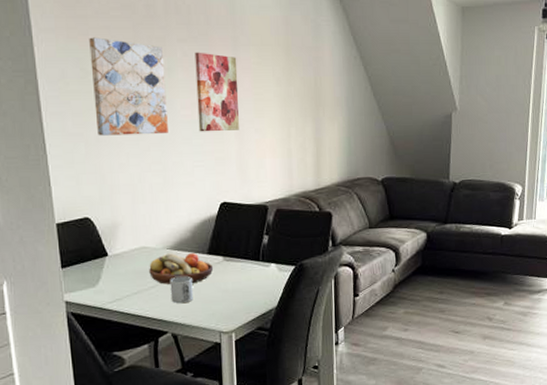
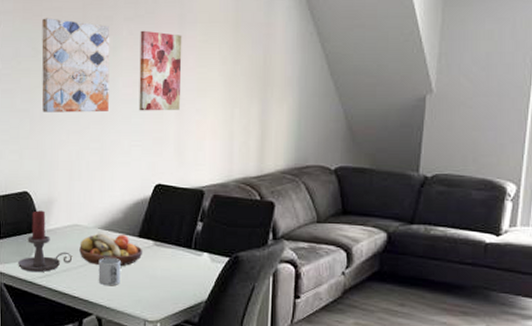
candle holder: none [85,235,143,298] -> present [18,210,73,273]

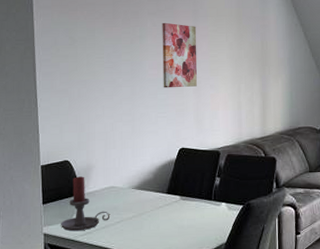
wall art: present [41,18,110,113] -> none [78,12,138,92]
fruit bowl: present [79,233,143,266] -> none [116,192,172,220]
mug: present [98,258,121,286] -> none [133,213,153,238]

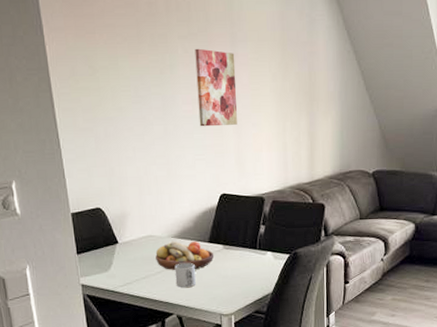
candle holder: present [61,176,110,232] -> none [98,224,150,282]
fruit bowl: none [116,192,172,220] -> present [155,241,215,270]
mug: none [133,213,153,238] -> present [174,263,196,288]

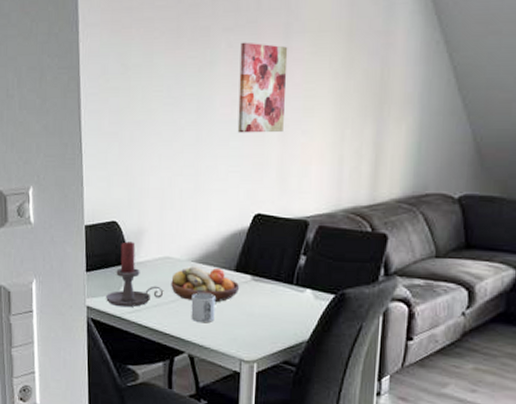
candle holder: none [98,224,150,282] -> present [106,241,164,307]

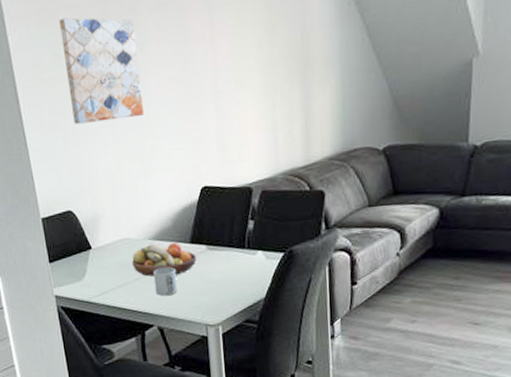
candle holder: present [106,241,164,307] -> none [72,228,127,292]
wall art: none [131,30,207,135] -> present [59,17,144,125]
wall art: present [237,42,288,133] -> none [167,20,218,111]

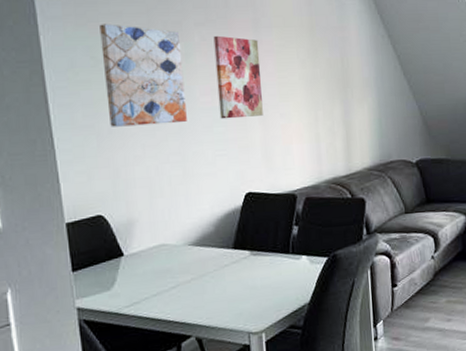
fruit bowl: present [132,243,197,277] -> none [169,249,240,284]
mug: present [153,268,178,296] -> none [192,274,218,304]
wall art: none [167,20,218,111] -> present [213,35,263,119]

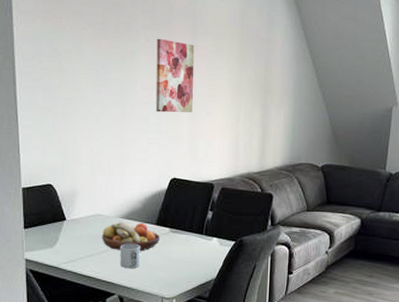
wall art: present [99,24,187,127] -> none [62,20,129,112]
fruit bowl: none [169,249,240,284] -> present [102,222,161,250]
mug: none [192,274,218,304] -> present [120,244,140,269]

